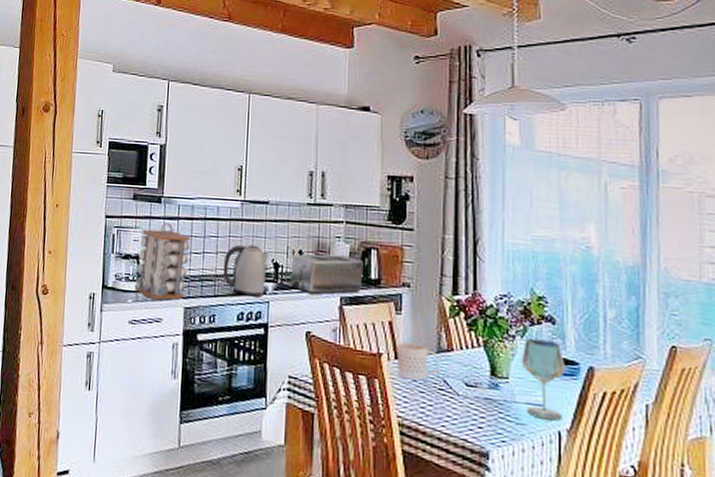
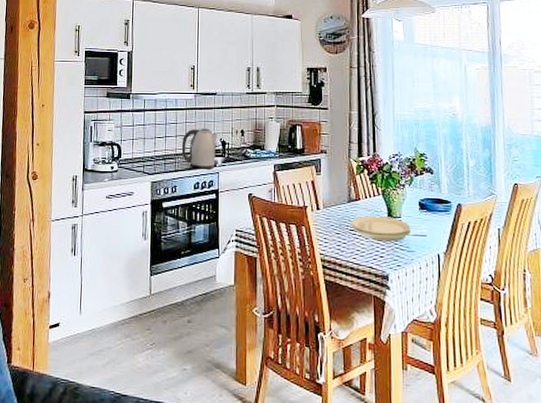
spice rack: present [135,223,191,301] -> none [110,115,155,178]
toaster: present [290,254,363,295] -> none [235,131,291,164]
mug: present [397,342,438,381] -> none [319,196,350,225]
plate: none [440,373,521,410] -> present [351,216,411,242]
wine glass: present [521,338,565,421] -> none [409,186,441,247]

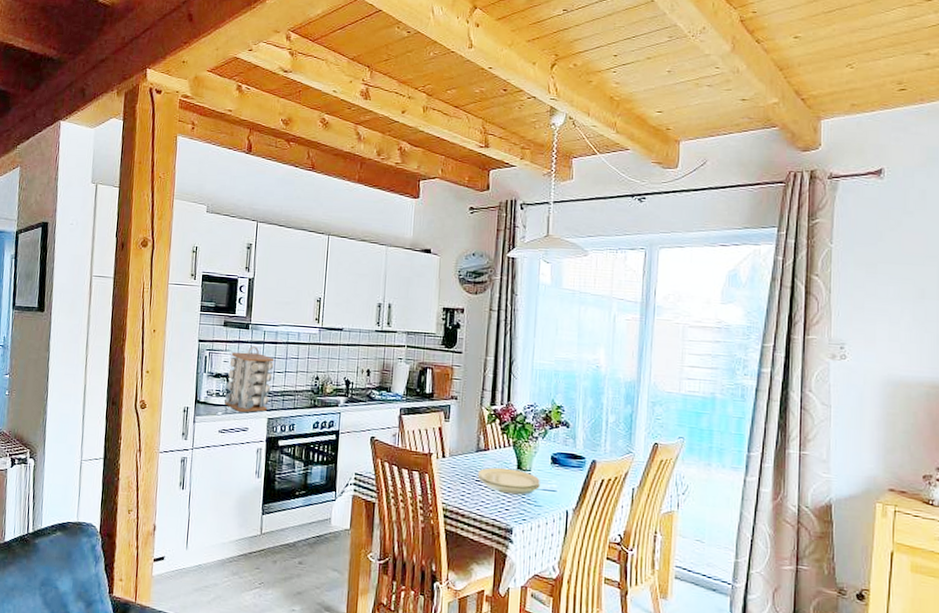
spice rack: none [110,115,155,178] -> present [224,346,275,413]
kettle: present [181,128,217,171] -> none [301,365,341,410]

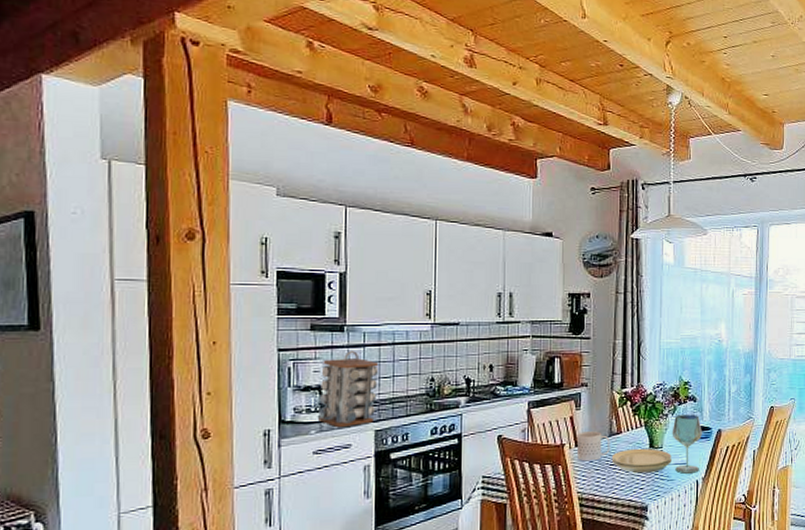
mug: none [444,443,477,475] -> present [577,431,610,462]
wine glass: none [541,439,575,503] -> present [672,414,702,474]

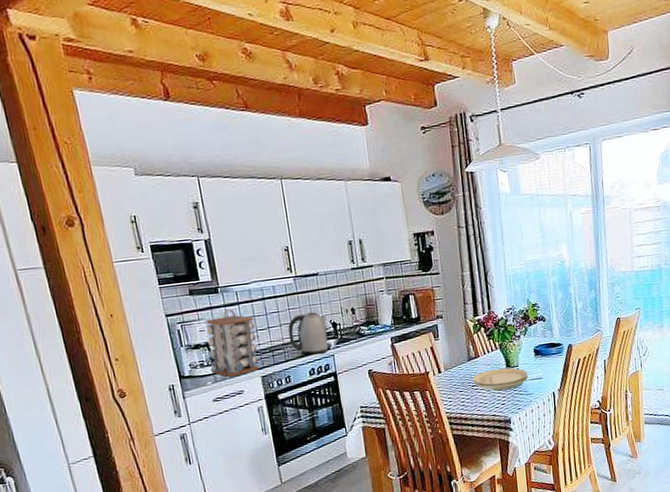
kettle: none [414,364,460,413] -> present [288,312,328,356]
mug: present [577,431,610,462] -> none [439,357,471,386]
wine glass: present [672,414,702,474] -> none [525,333,555,388]

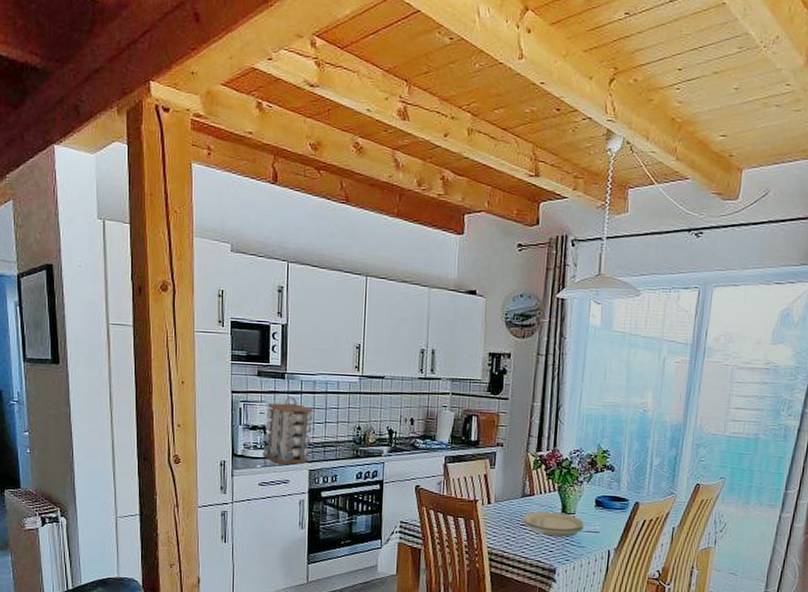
kettle: present [288,312,328,356] -> none [343,415,384,460]

